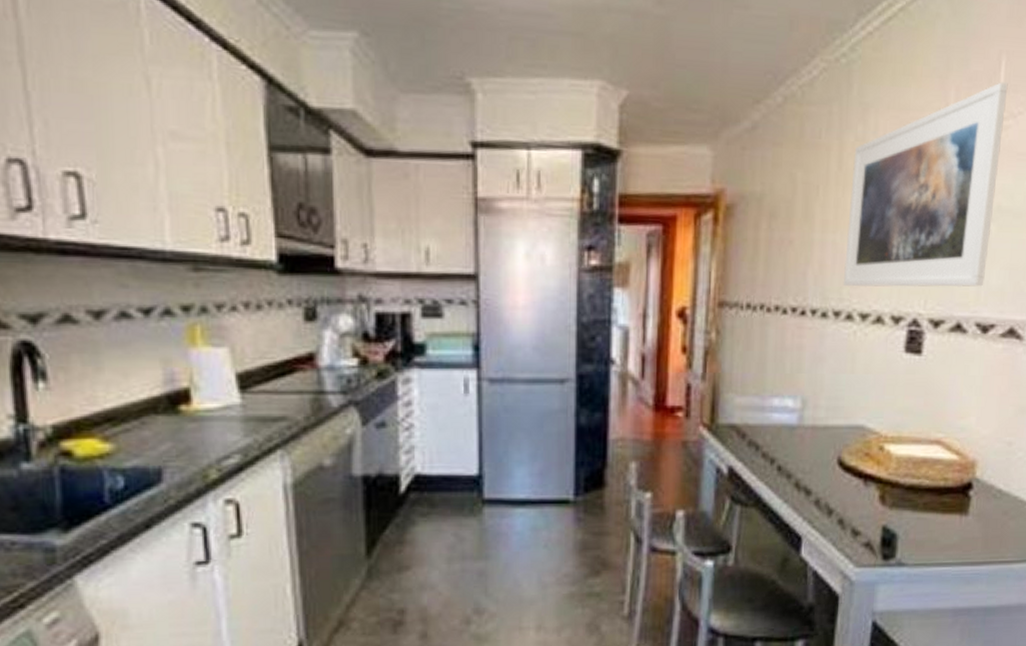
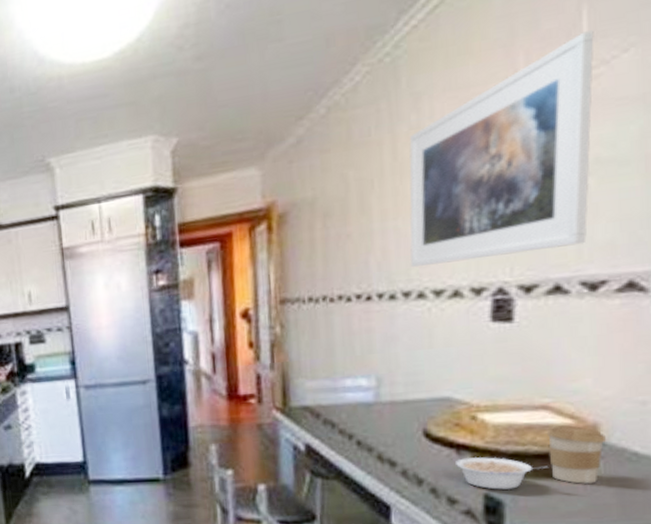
legume: none [862,488,936,522] -> present [456,456,549,490]
coffee cup: none [936,461,981,518] -> present [546,425,607,484]

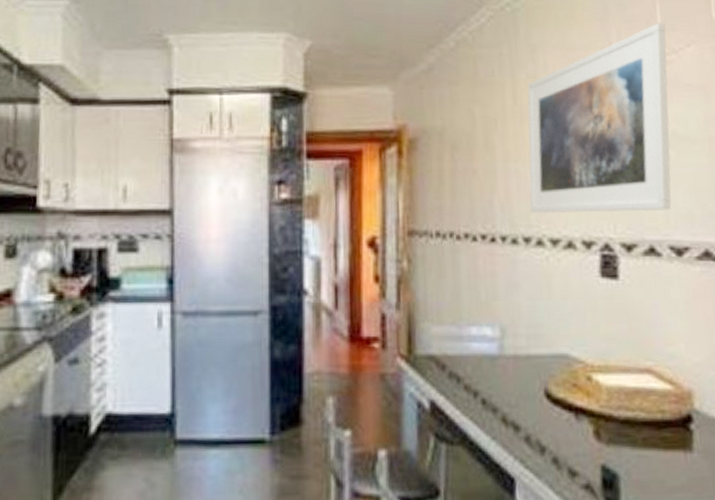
legume: present [456,456,549,490] -> none [575,422,655,461]
coffee cup: present [546,425,607,484] -> none [651,391,700,455]

